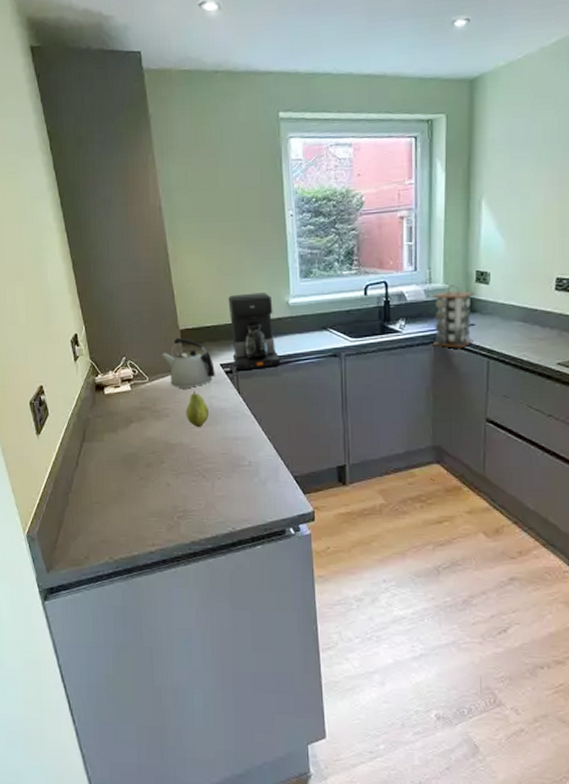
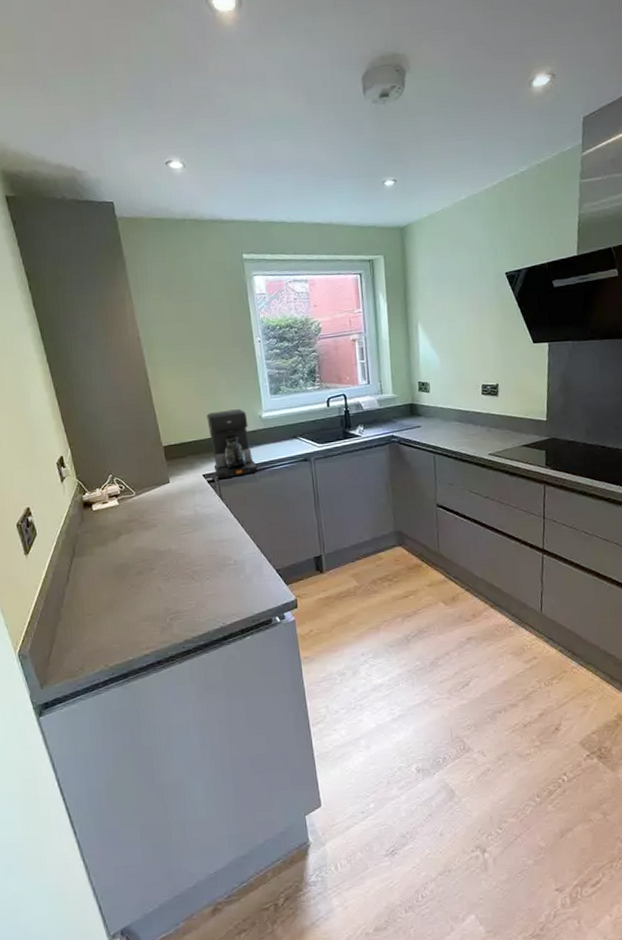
kettle: present [161,338,215,389] -> none [147,453,199,500]
fruit: present [186,390,210,428] -> none [172,500,195,534]
spice rack: present [432,284,474,349] -> none [385,393,421,448]

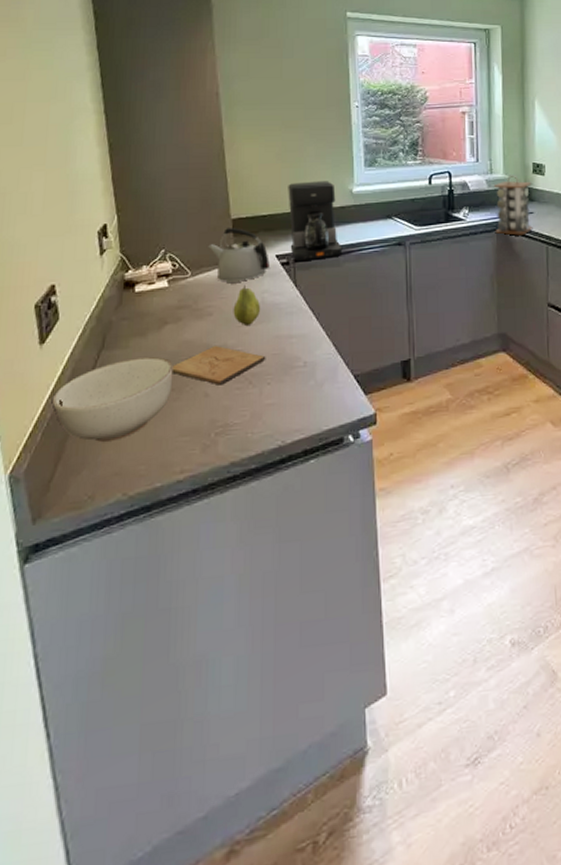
bowl: none [41,561,132,627] -> present [51,357,174,442]
cutting board: none [130,550,204,582] -> present [172,345,266,385]
kettle: none [147,453,199,500] -> present [208,228,270,284]
fruit: none [172,500,195,534] -> present [233,284,261,327]
spice rack: none [385,393,421,448] -> present [494,175,533,236]

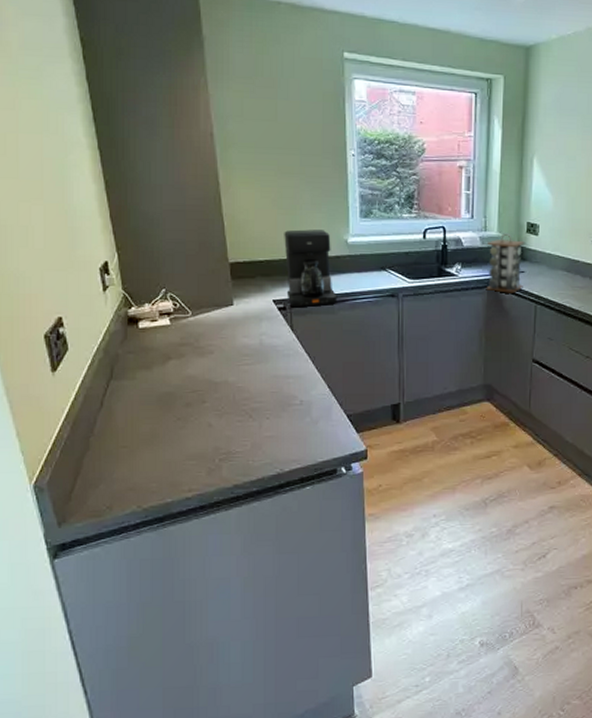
bowl: present [51,357,174,442] -> none [67,389,178,461]
cutting board: present [172,345,266,385] -> none [177,381,265,417]
kettle: present [208,228,270,284] -> none [207,271,267,325]
fruit: present [233,284,261,327] -> none [233,326,260,366]

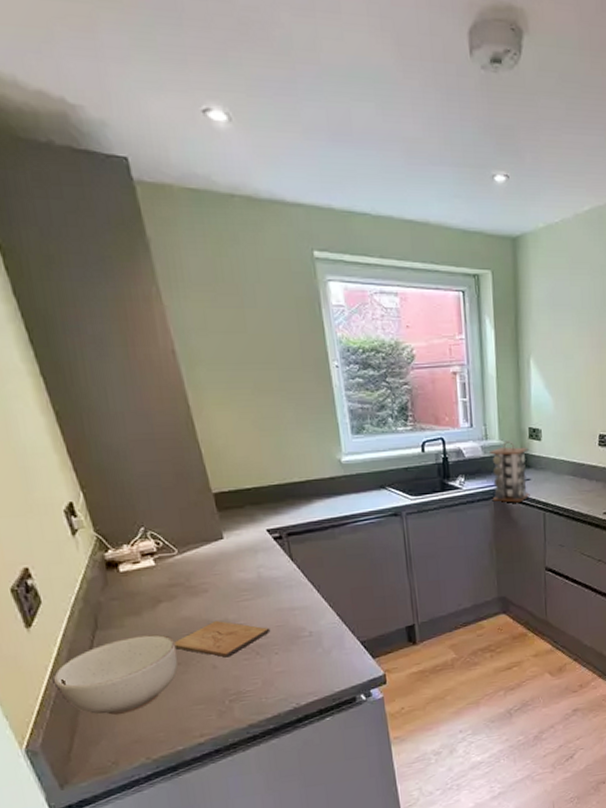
bowl: none [67,389,178,461] -> present [52,634,178,715]
cutting board: none [177,381,265,417] -> present [174,620,271,658]
coffee maker: present [284,229,338,308] -> none [270,450,337,536]

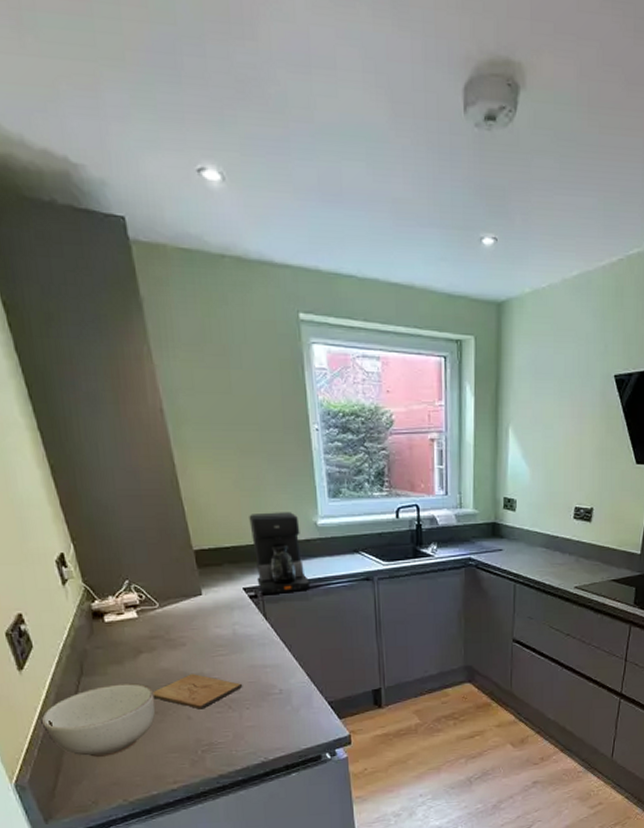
coffee maker: none [270,450,337,536] -> present [249,512,311,595]
spice rack: present [490,440,530,503] -> none [463,510,502,573]

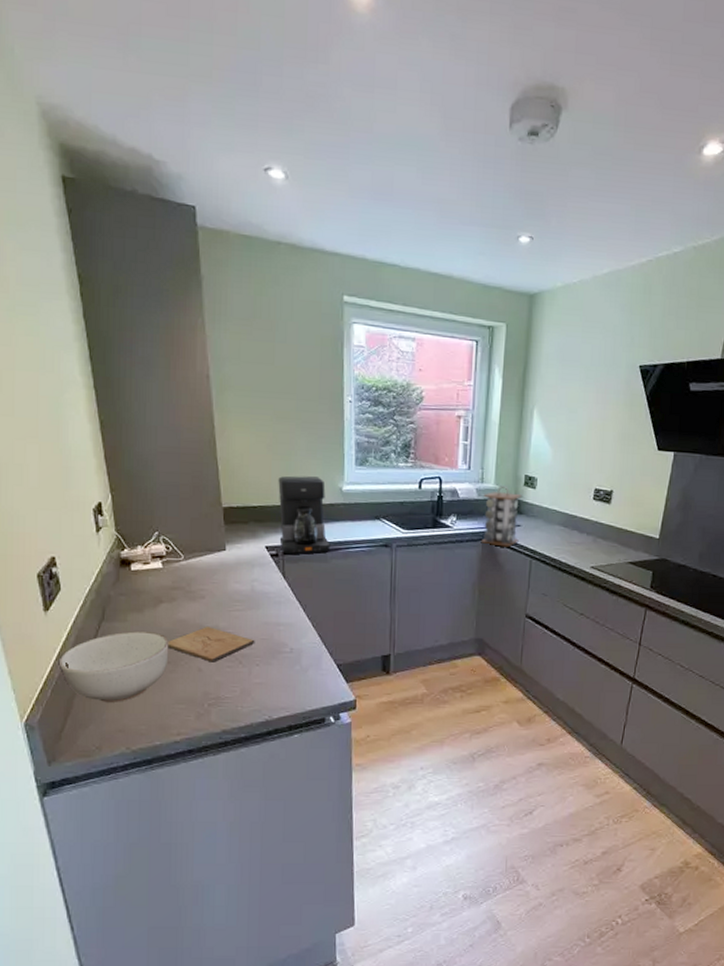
spice rack: none [463,510,502,573] -> present [481,485,522,547]

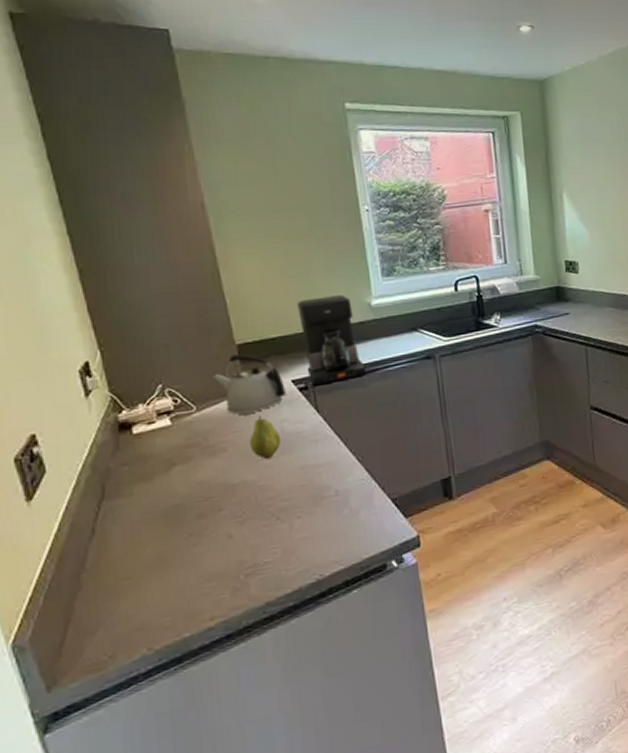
bowl: present [58,631,169,702] -> none [50,501,190,599]
cutting board: present [167,626,255,662] -> none [187,482,293,525]
kettle: none [200,516,259,570] -> present [213,354,286,416]
fruit: none [224,572,251,612] -> present [249,415,282,460]
spice rack: present [481,485,522,547] -> none [525,274,570,340]

